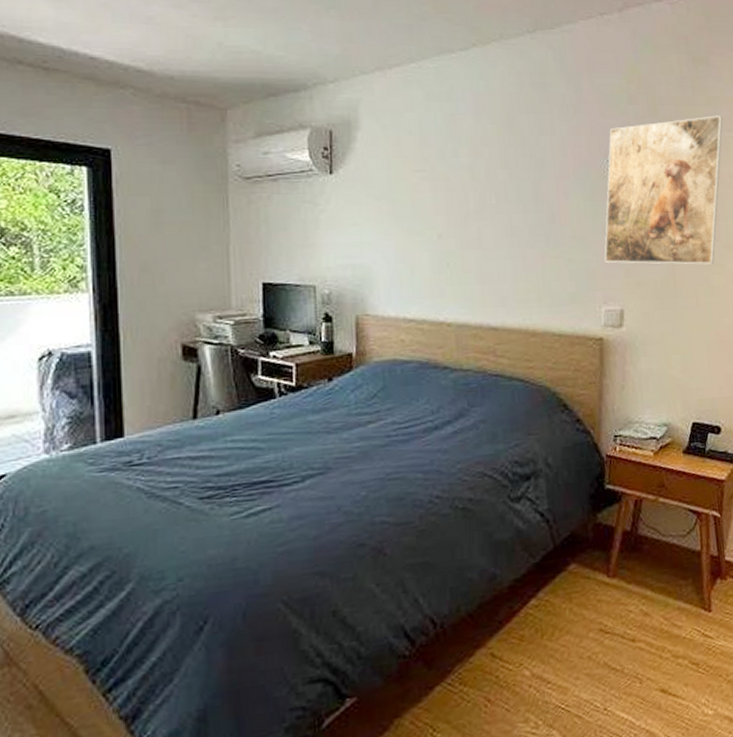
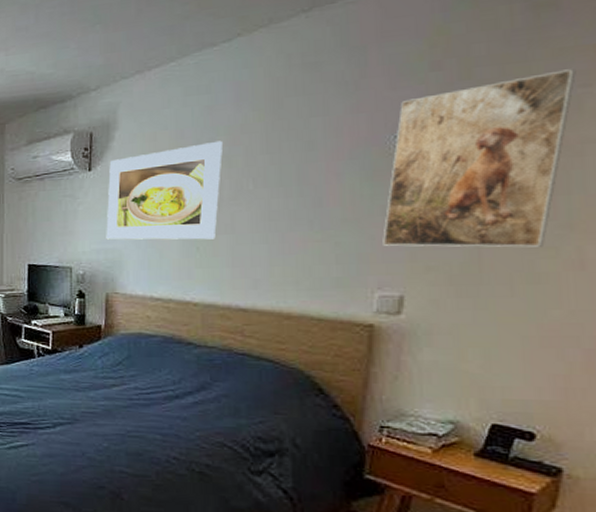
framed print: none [352,151,466,255] -> present [106,140,223,240]

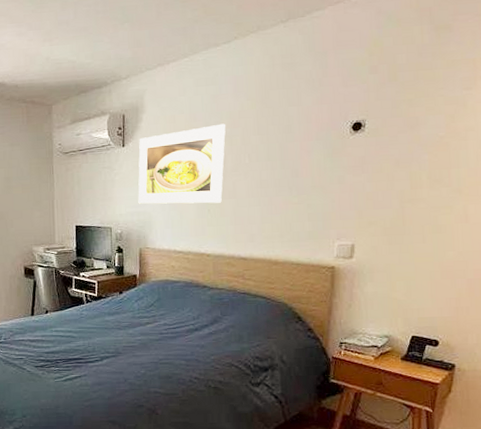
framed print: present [382,69,576,248] -> none [340,76,462,207]

